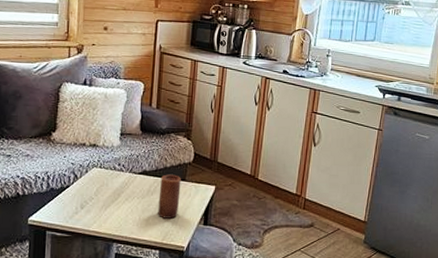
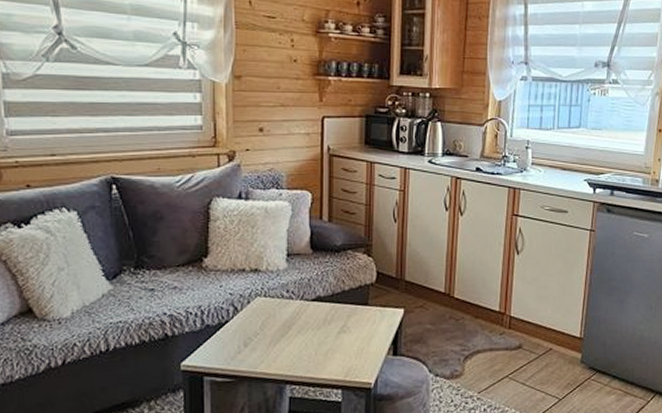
candle: present [158,174,181,219] -> none [337,299,363,351]

